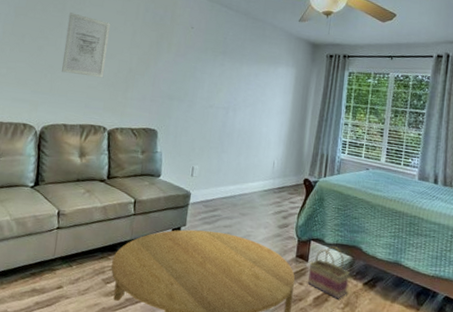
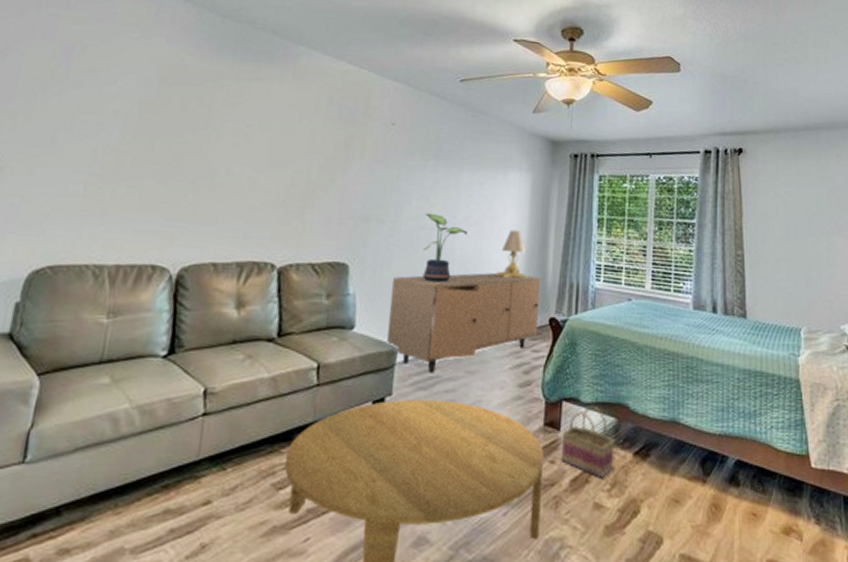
wall art: present [62,12,110,78] -> none [209,107,279,196]
storage cabinet: none [183,141,299,213] -> present [387,273,541,374]
potted plant: none [210,95,246,148] -> present [422,213,468,283]
lamp: none [265,111,289,148] -> present [496,230,528,279]

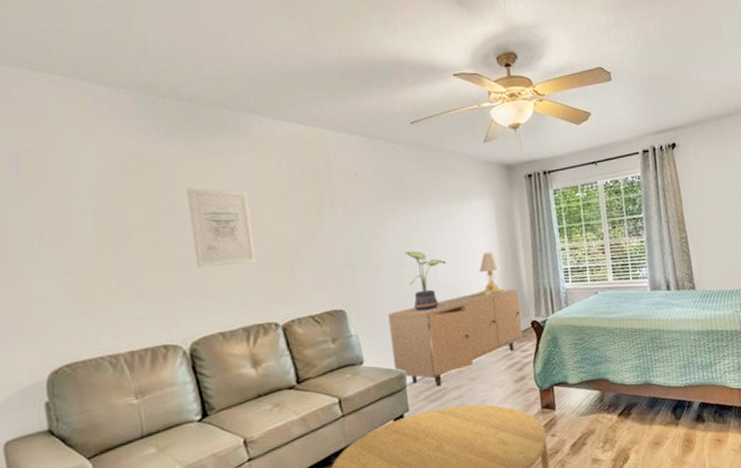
wall art: none [209,107,279,196] -> present [186,188,258,268]
basket: present [562,407,615,477] -> none [557,385,604,439]

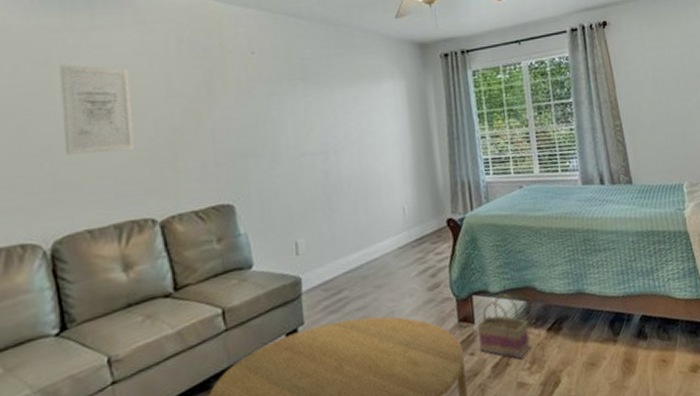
storage cabinet: present [388,288,524,387] -> none [283,181,438,296]
potted plant: present [404,250,447,312] -> none [303,137,352,207]
lamp: present [478,251,506,296] -> none [386,139,419,190]
basket: none [557,385,604,439] -> present [476,294,531,359]

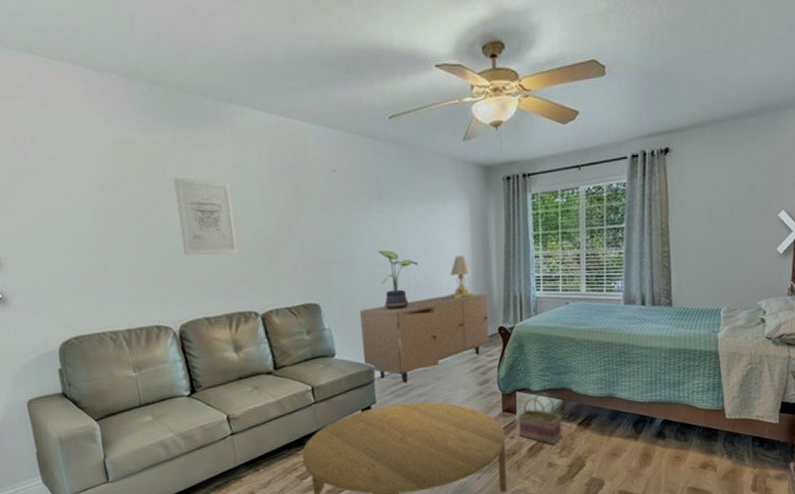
storage cabinet: none [283,181,438,296] -> present [360,293,490,383]
potted plant: none [303,137,352,207] -> present [377,250,419,310]
lamp: none [386,139,419,190] -> present [448,255,476,299]

